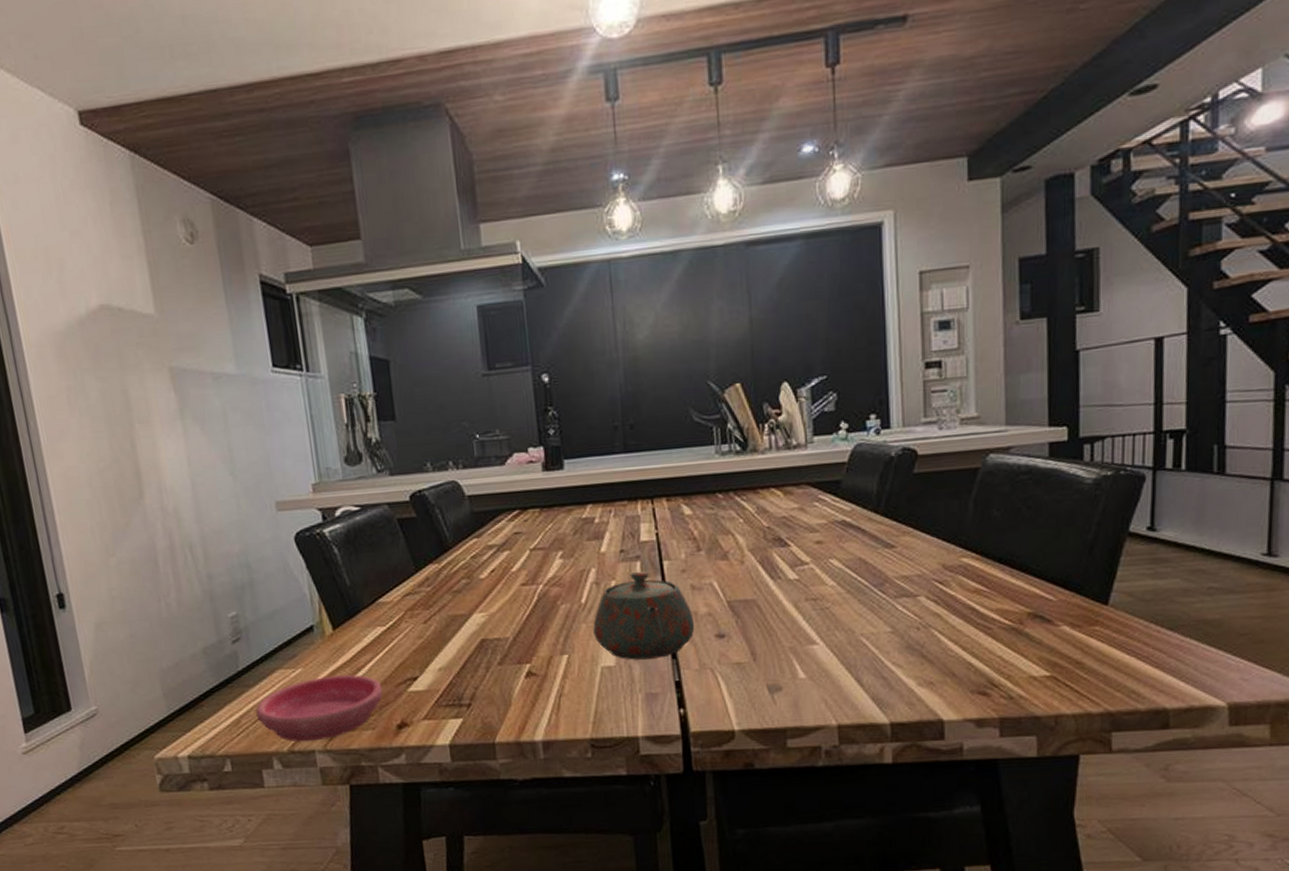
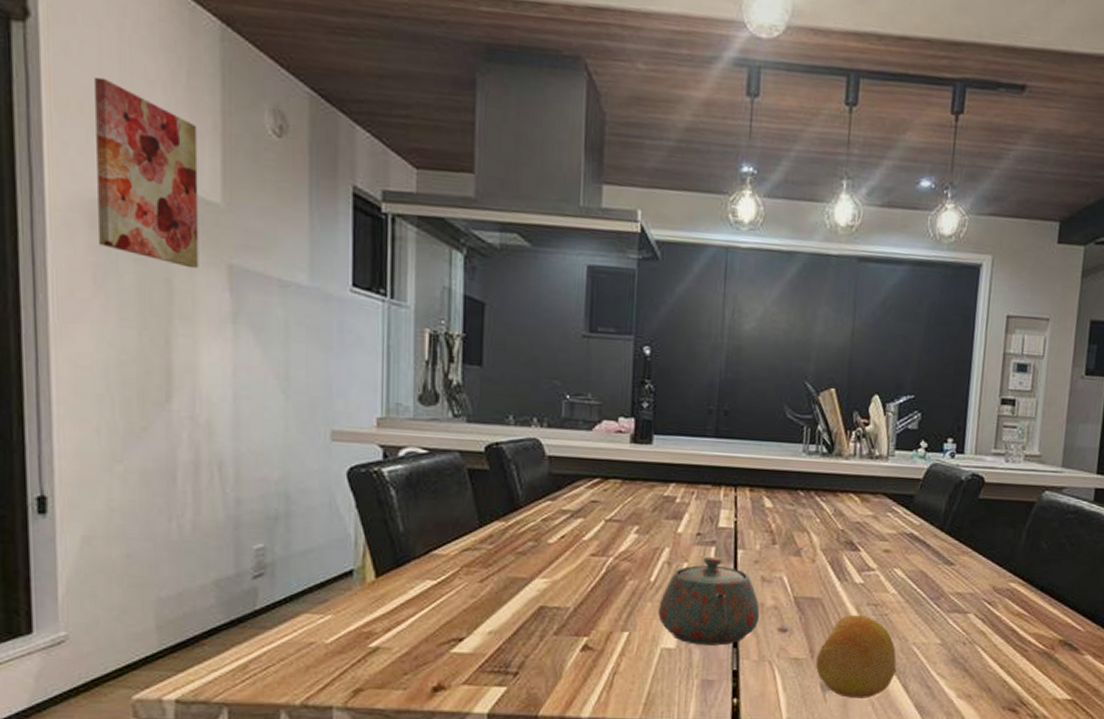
wall art: none [41,224,147,377] -> present [95,76,199,269]
saucer: present [256,675,383,742] -> none [269,627,422,697]
fruit: none [758,611,847,698] -> present [815,614,897,698]

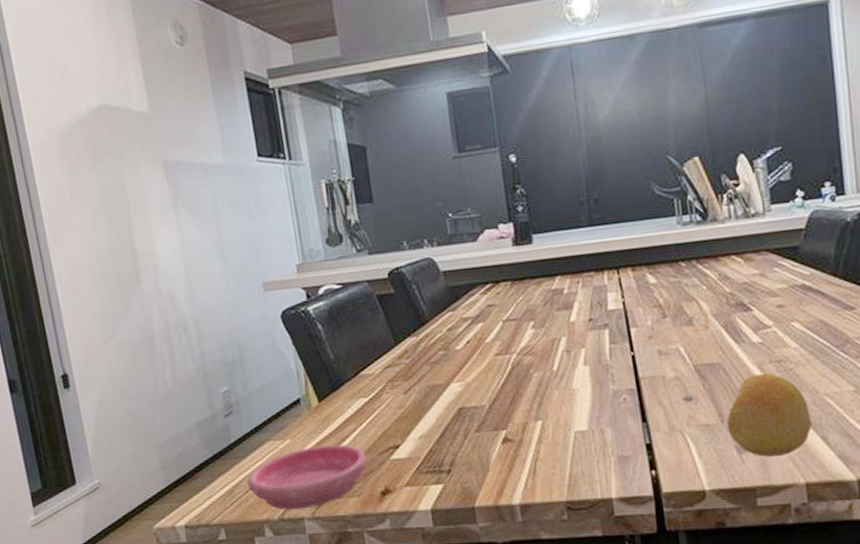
wall art: present [95,76,199,269] -> none [45,32,142,170]
saucer: none [269,627,422,697] -> present [247,444,367,510]
teapot: present [658,556,760,646] -> none [565,338,664,425]

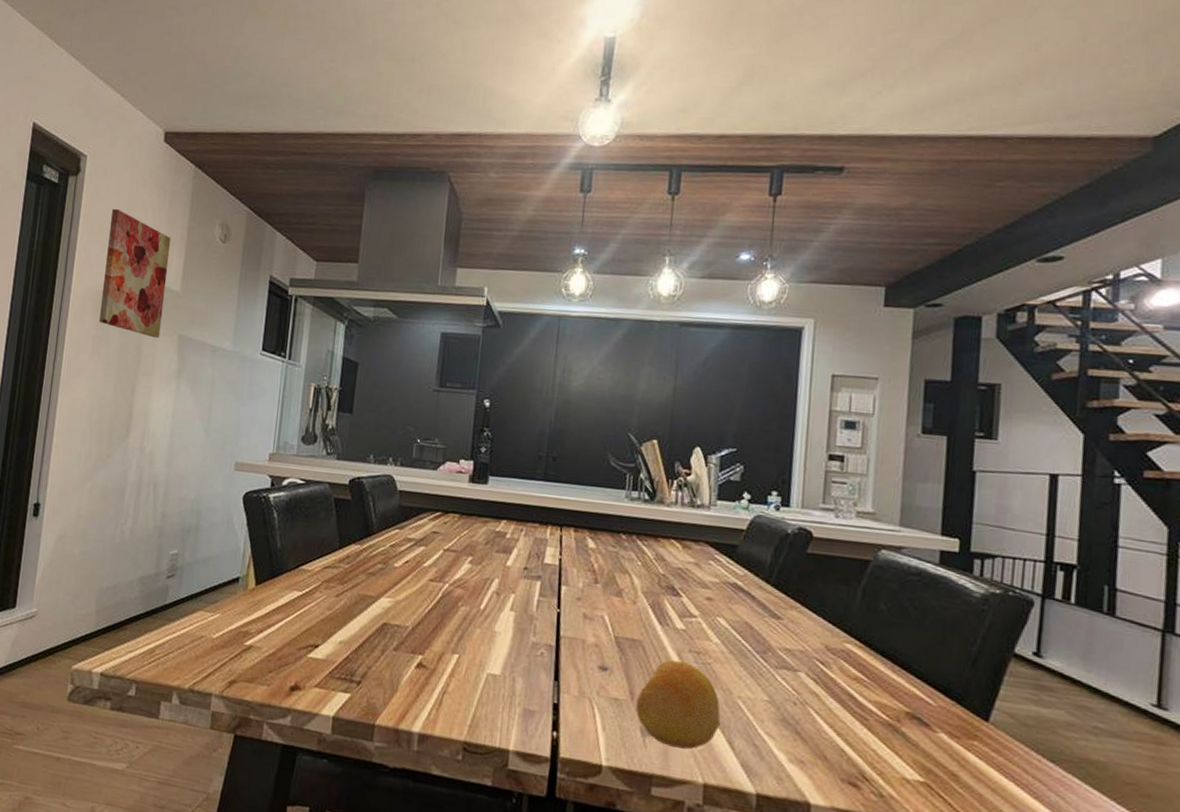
wall art: none [45,32,142,170] -> present [99,208,171,338]
saucer: present [247,444,367,510] -> none [170,625,286,686]

